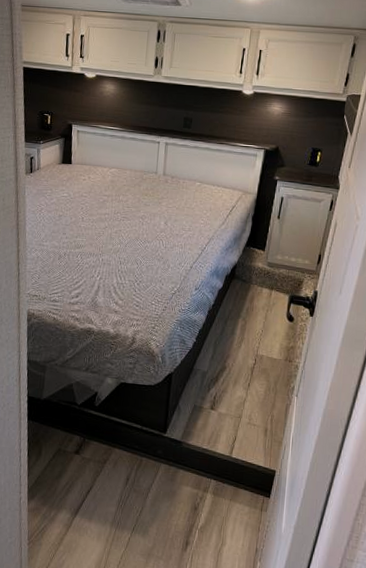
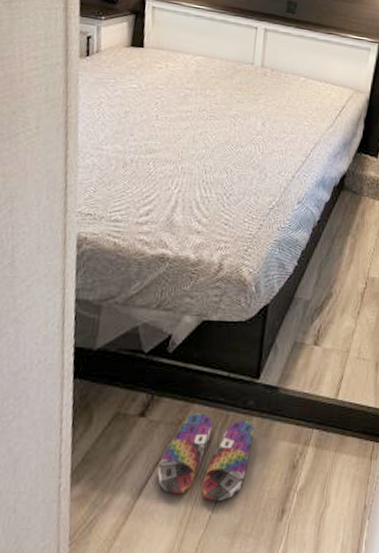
slippers: none [89,455,163,527] -> present [157,412,254,501]

